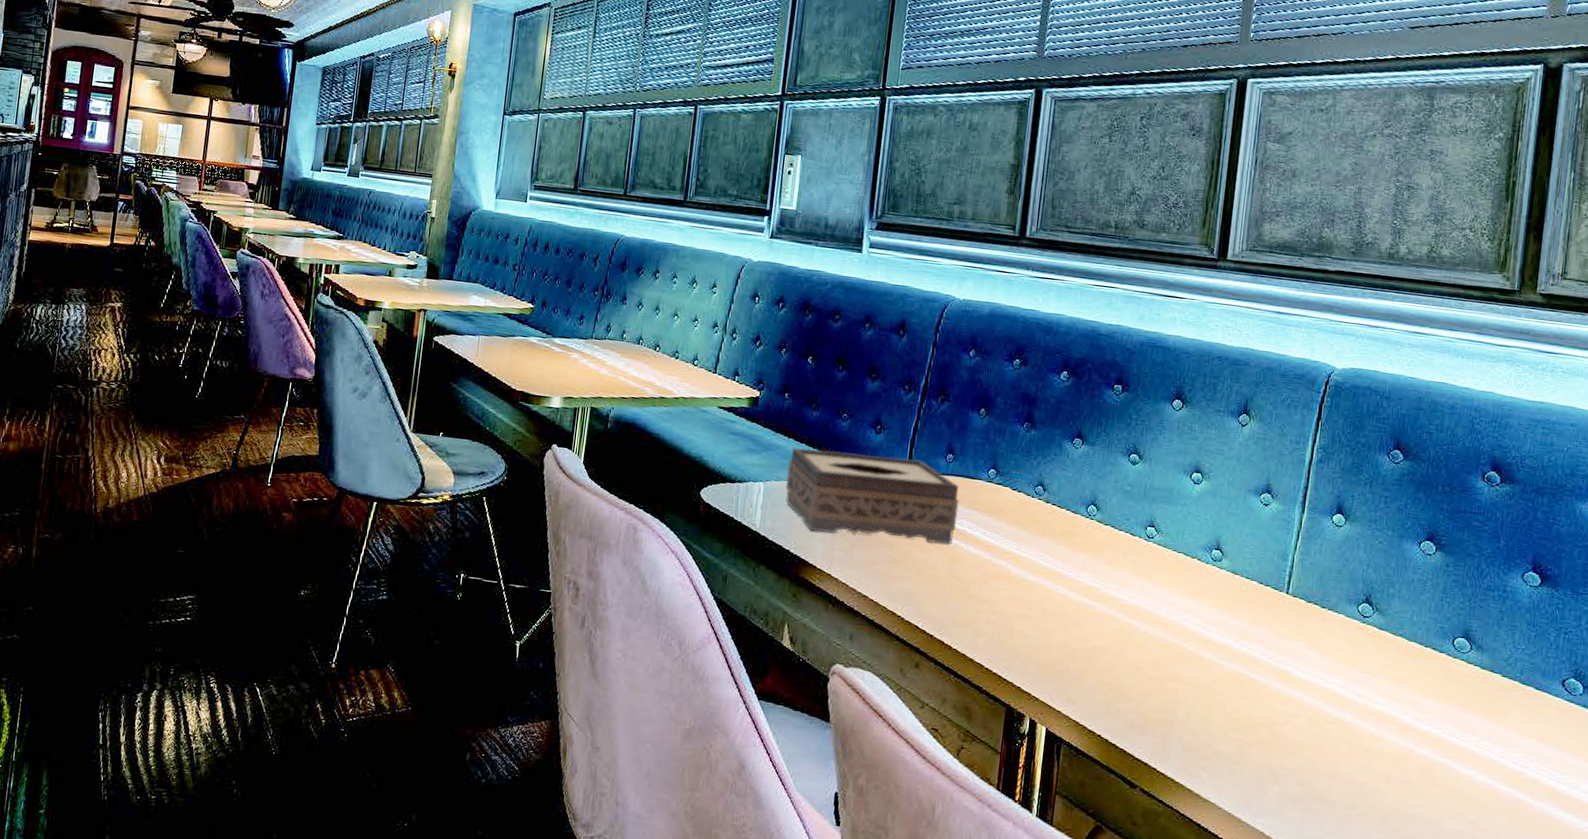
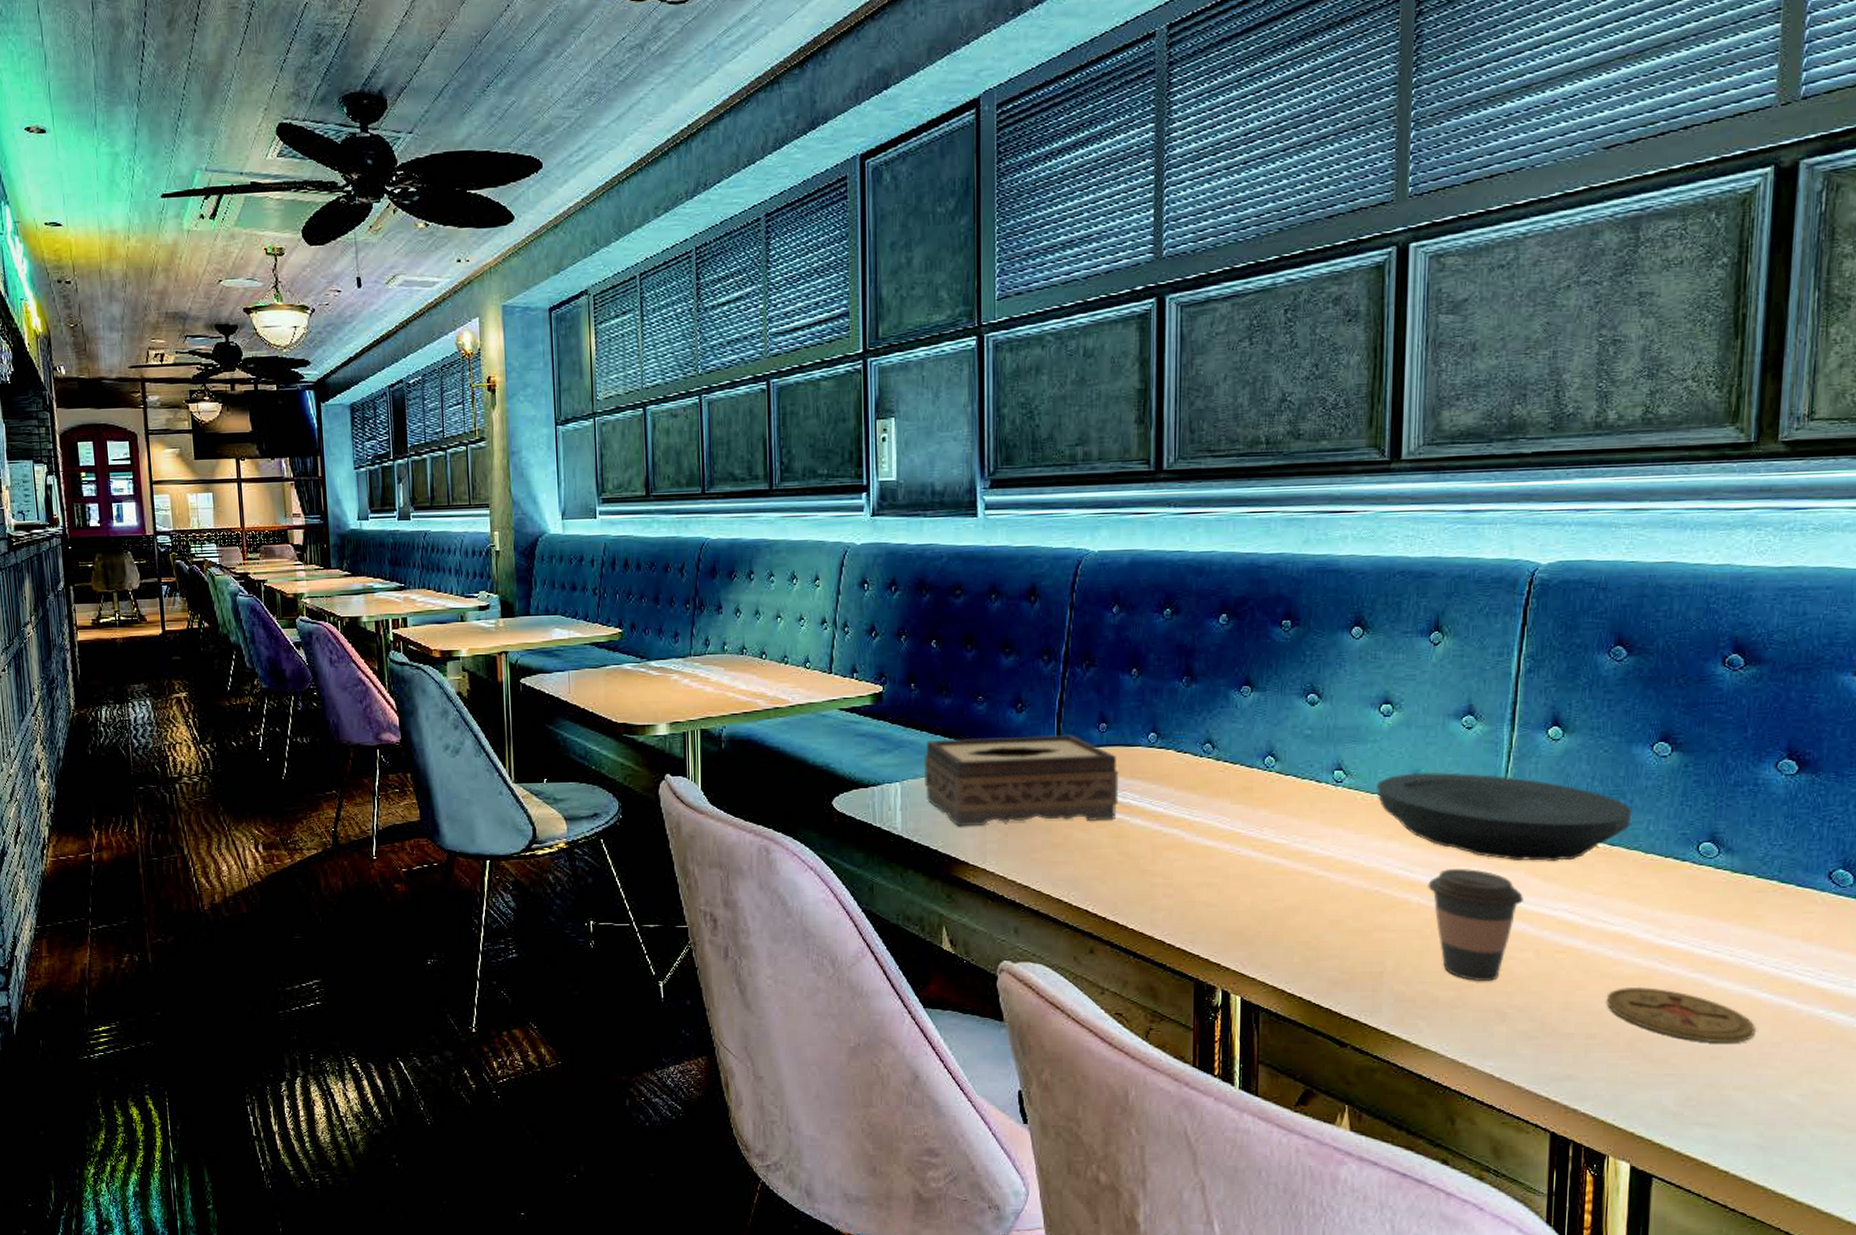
plate: none [1182,538,1400,639] -> present [1376,772,1632,861]
coffee cup: none [1219,630,1302,743] -> present [1428,868,1523,982]
coaster: none [1366,763,1495,830] -> present [1606,986,1756,1043]

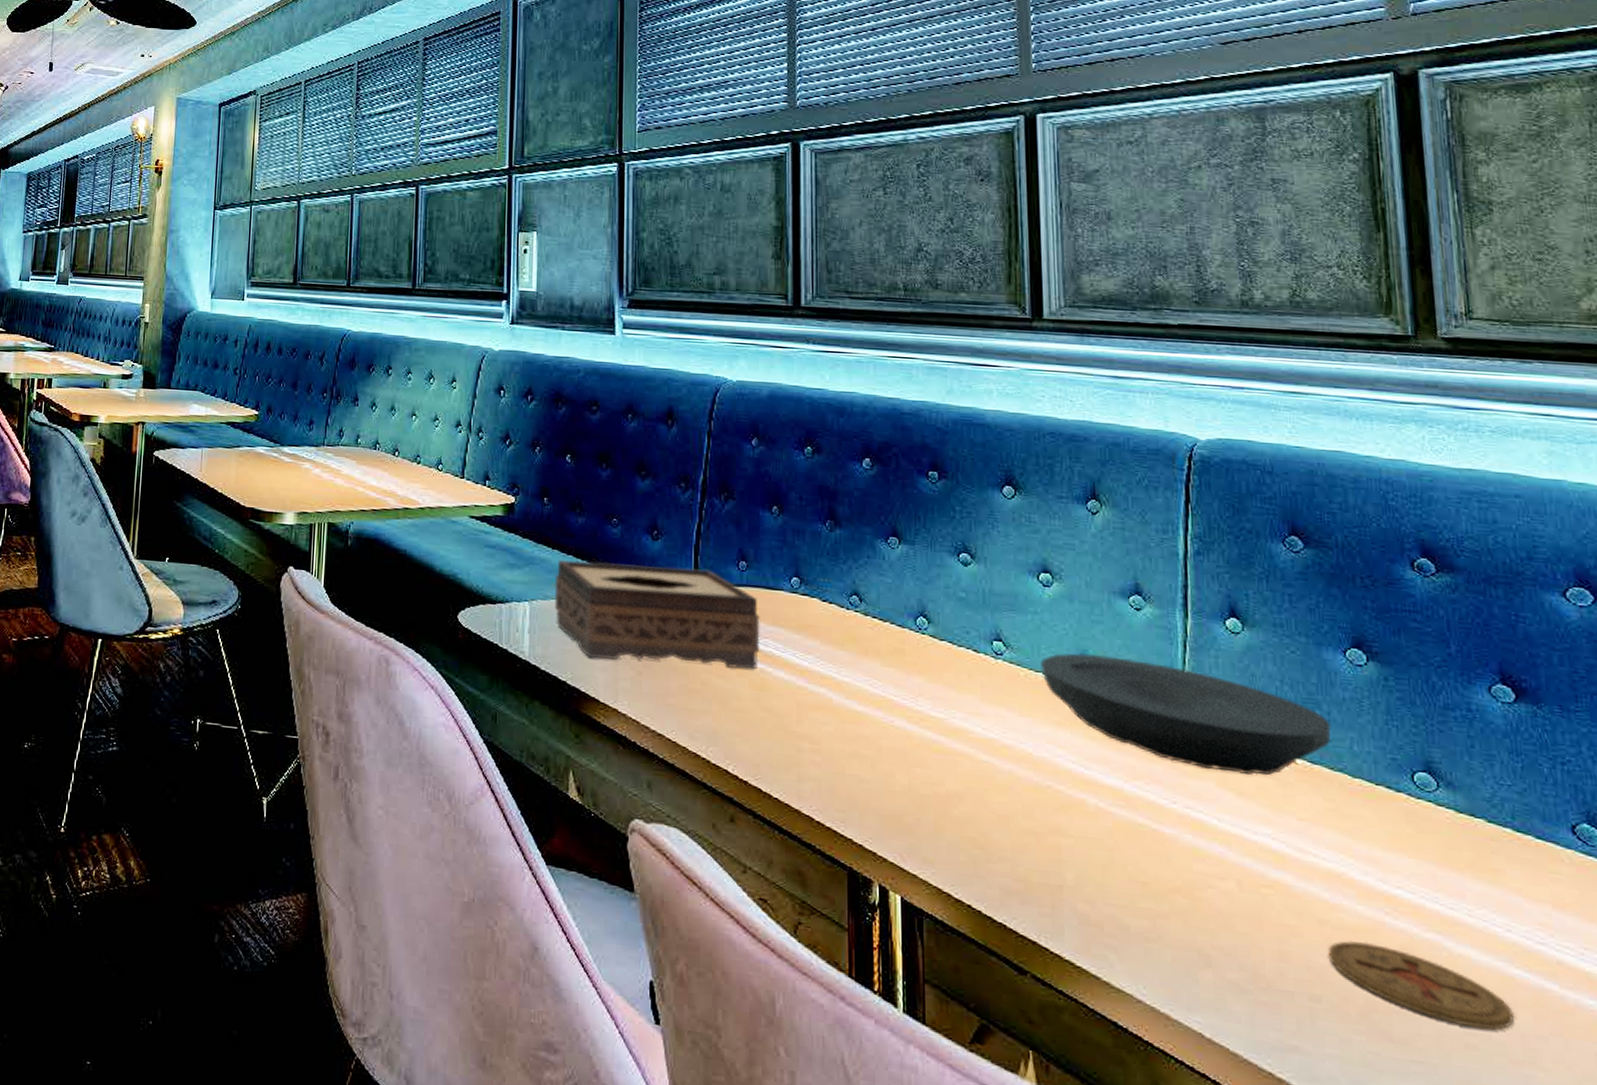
coffee cup: present [1428,868,1523,982] -> none [1106,768,1217,914]

